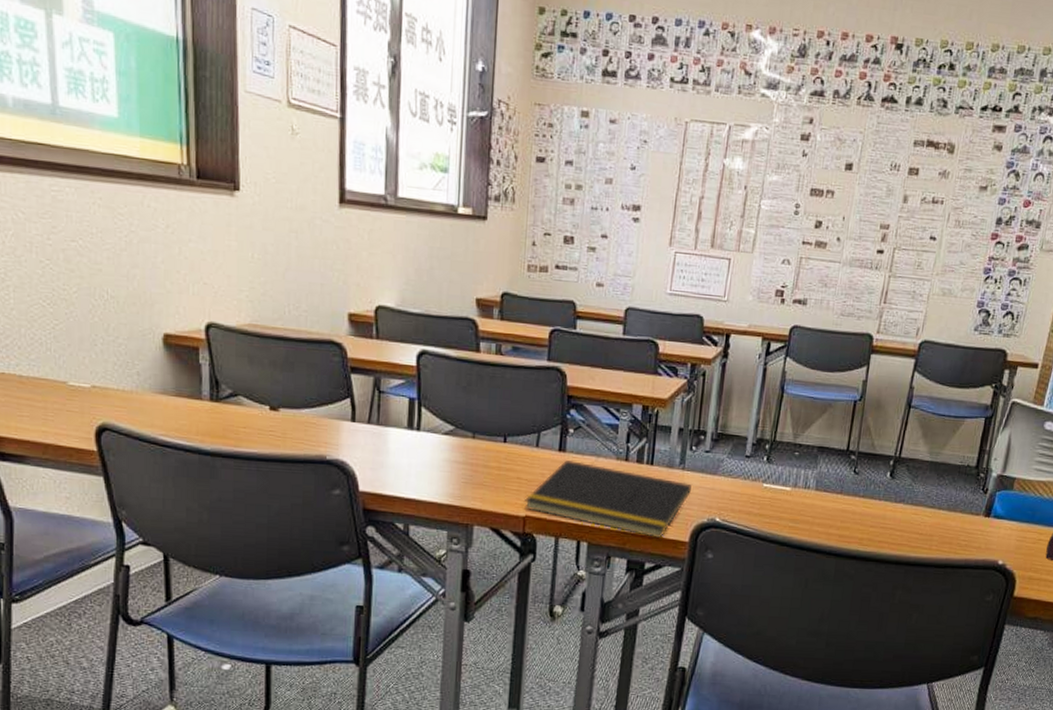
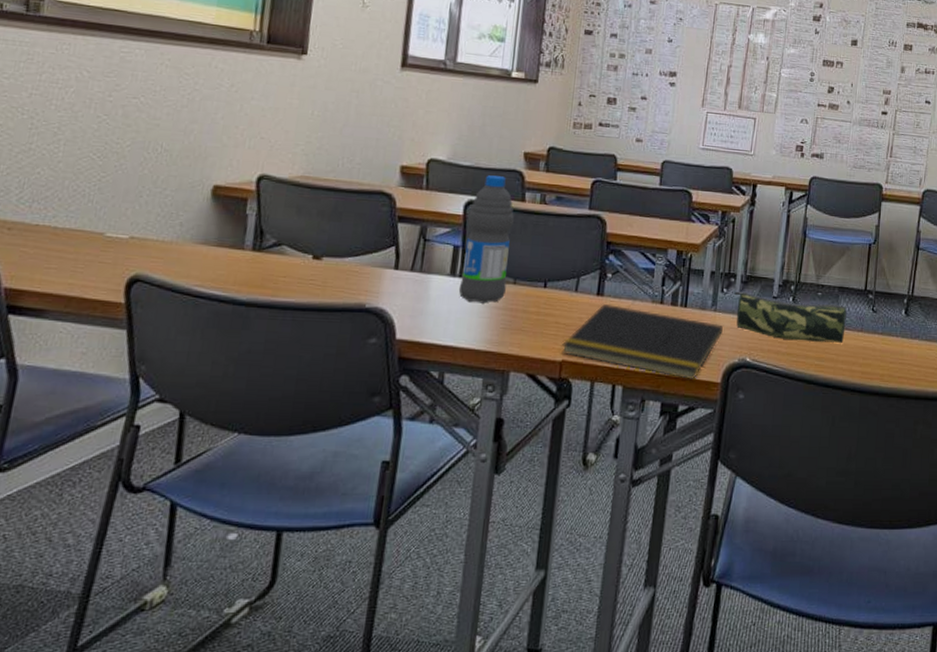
water bottle: none [417,323,469,458] -> present [458,175,514,304]
pencil case: none [705,449,826,506] -> present [735,291,847,344]

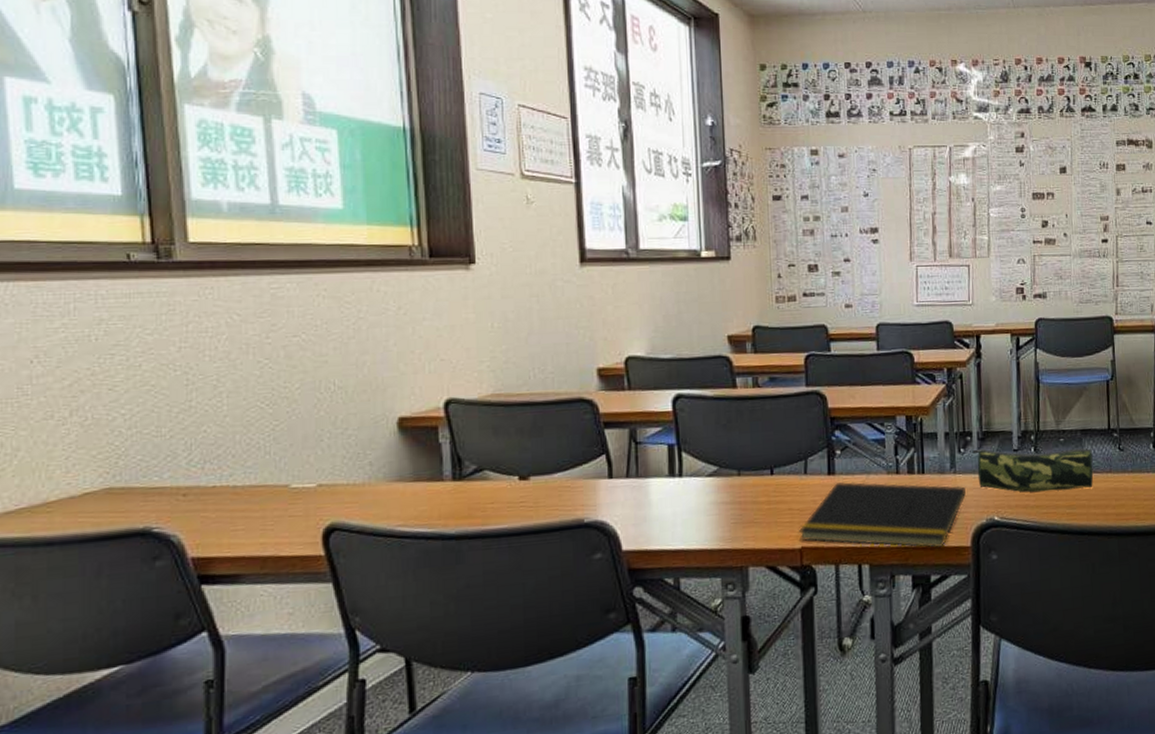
water bottle: present [458,175,514,304] -> none [678,364,731,501]

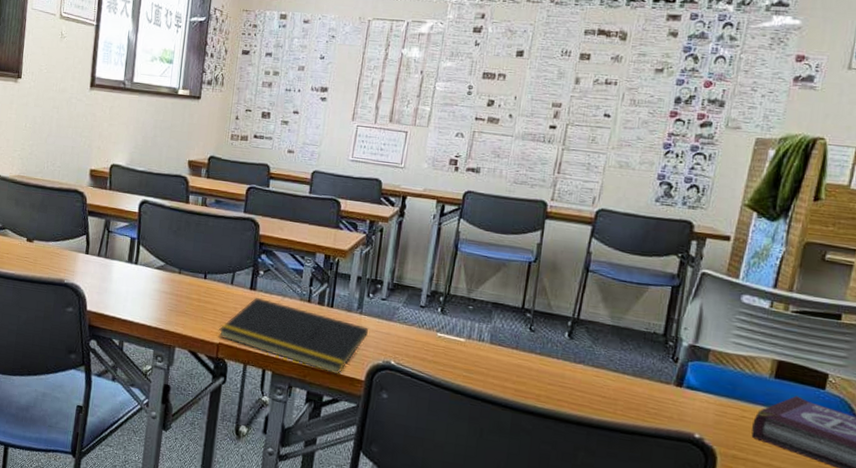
pencil case: present [973,448,1094,492] -> none [381,298,501,359]

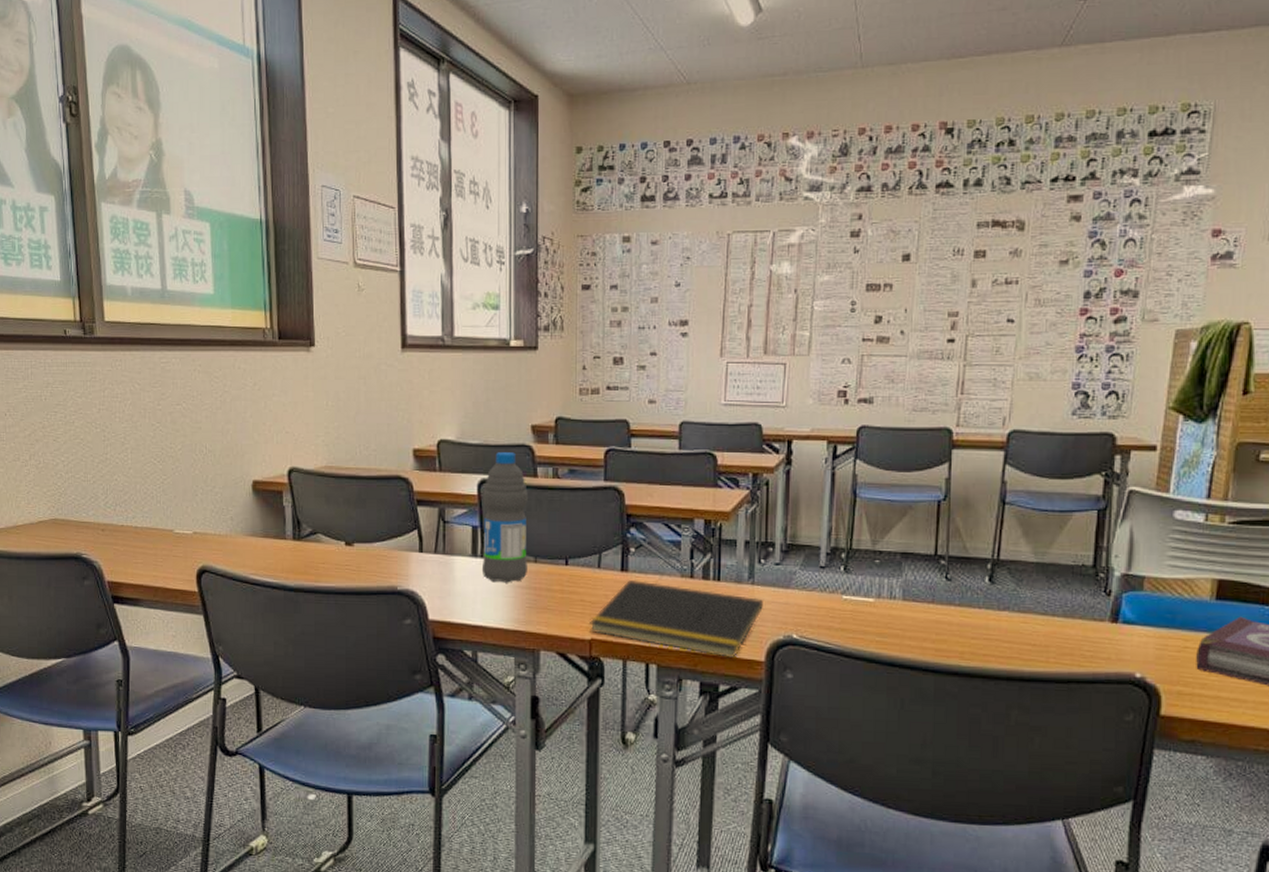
water bottle: none [134,179,180,288] -> present [481,452,528,583]

